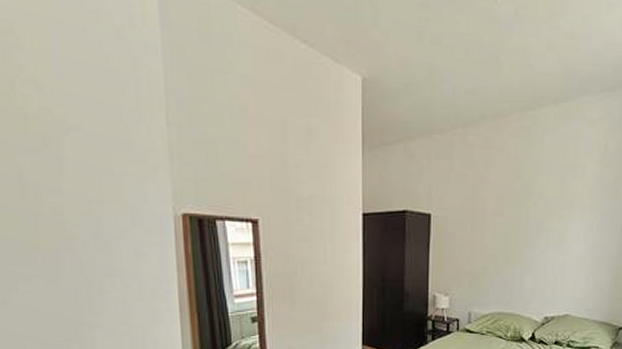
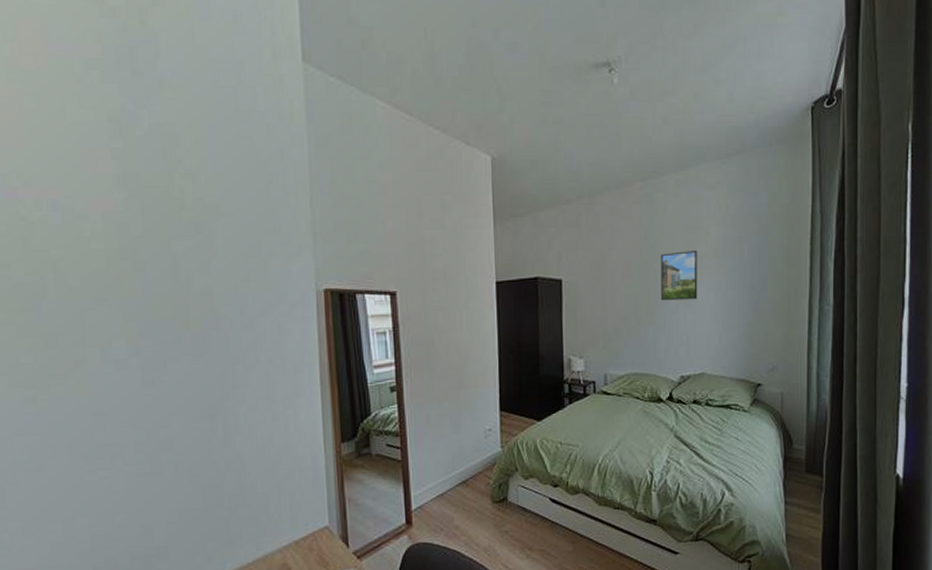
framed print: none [531,189,572,241] -> present [661,251,698,301]

